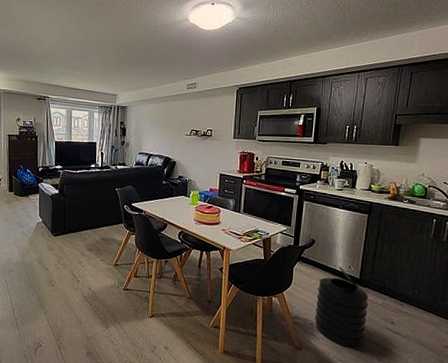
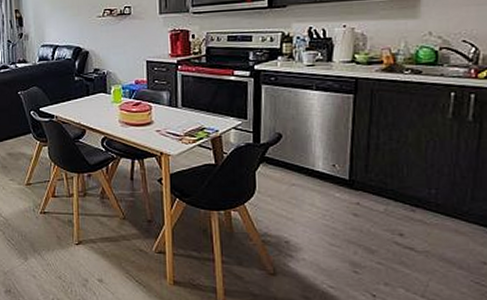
trash can: present [314,267,369,348] -> none [290,166,365,270]

